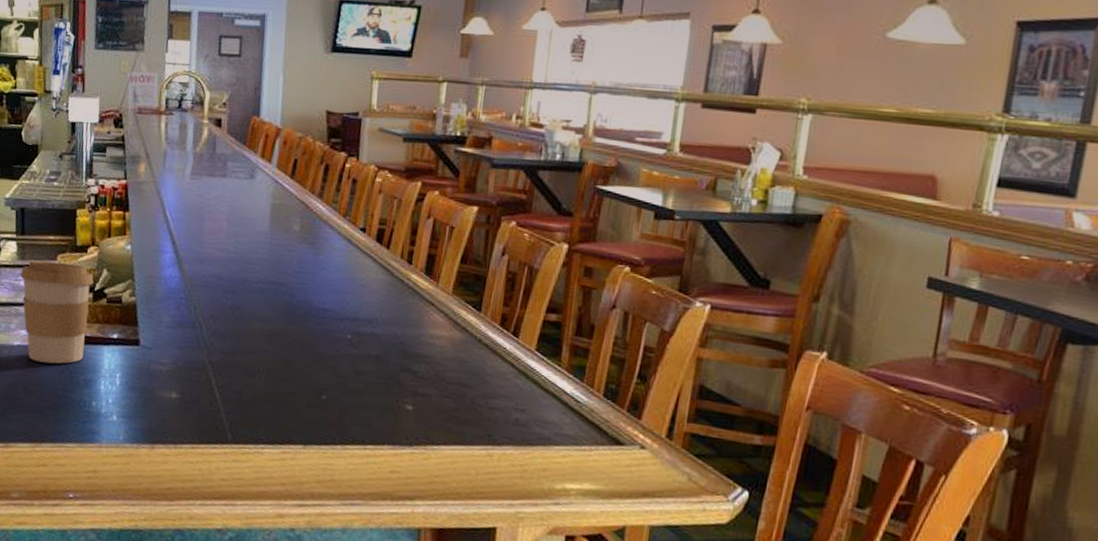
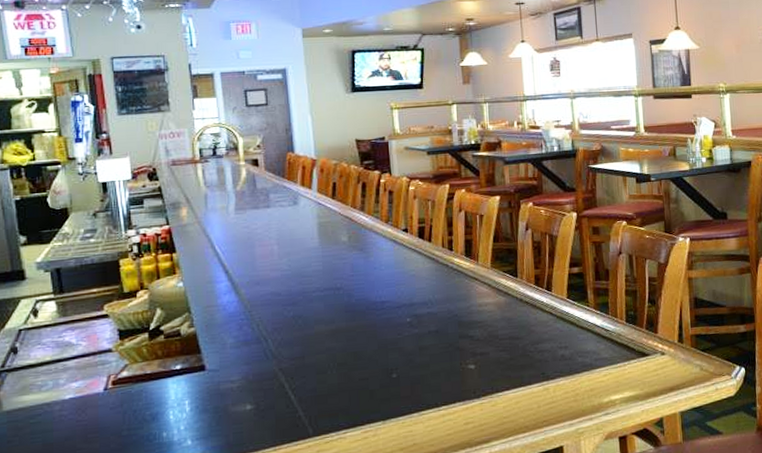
coffee cup: present [21,260,94,364] -> none [64,310,148,410]

